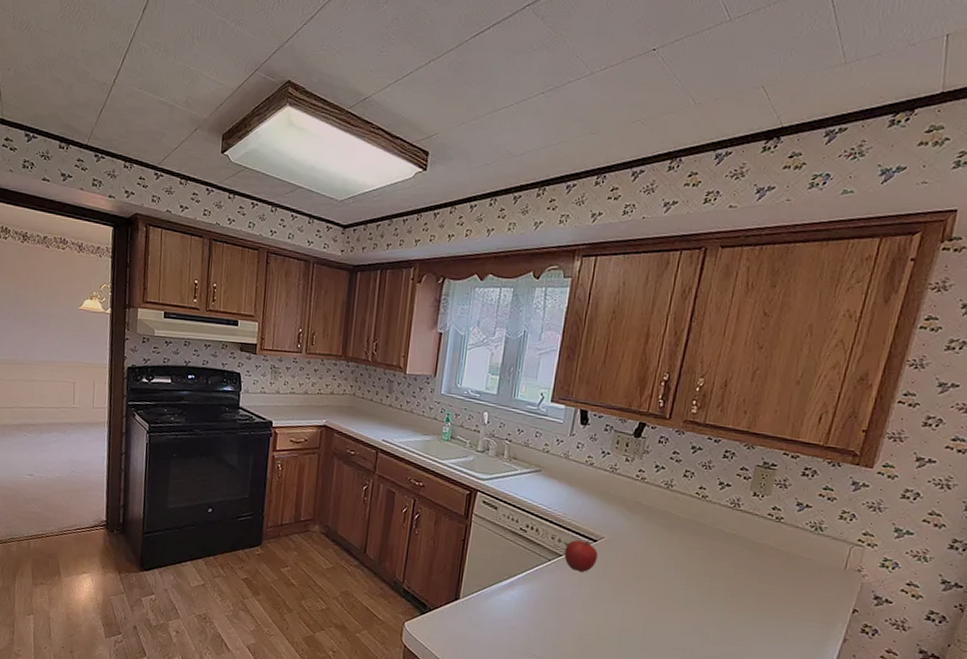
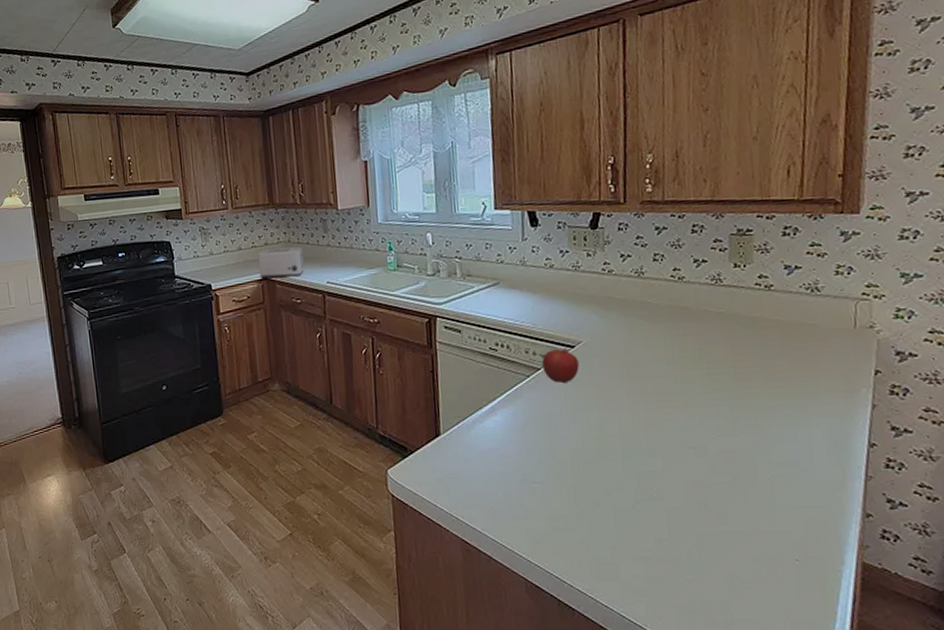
toaster: none [320,398,366,430] -> present [257,246,304,279]

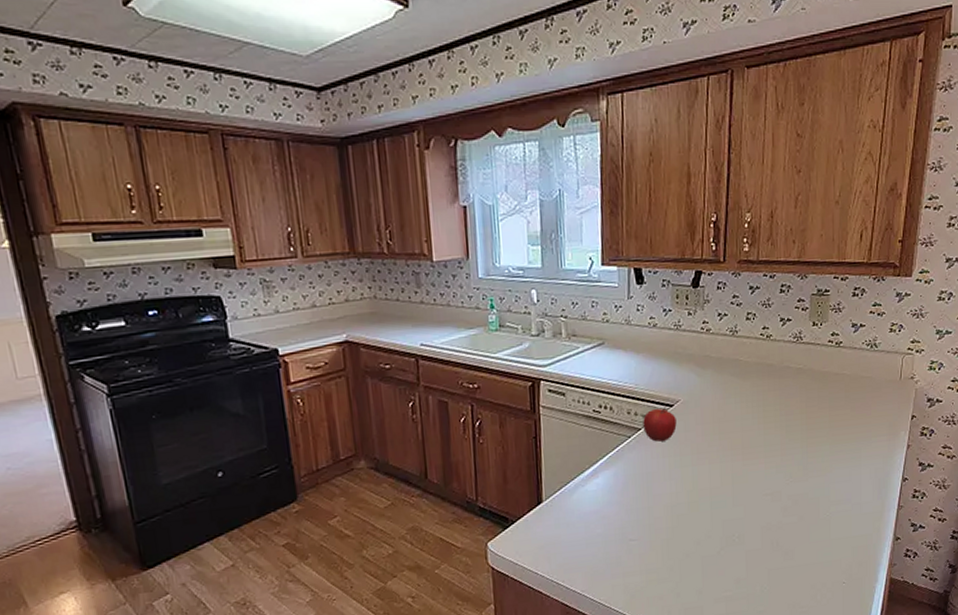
toaster: present [257,246,304,279] -> none [336,304,394,342]

